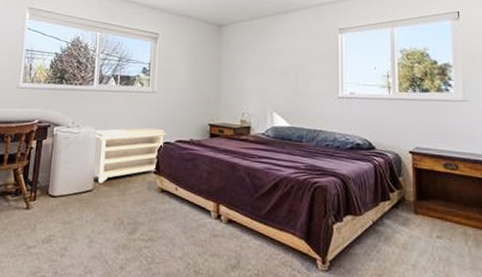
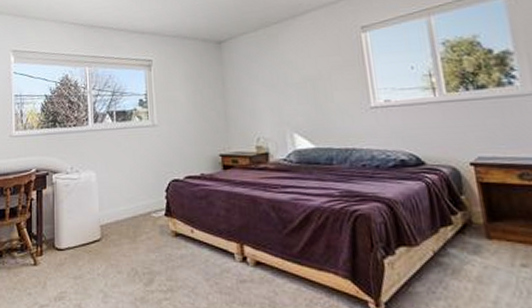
bench: present [93,127,166,183] -> none [95,165,173,231]

